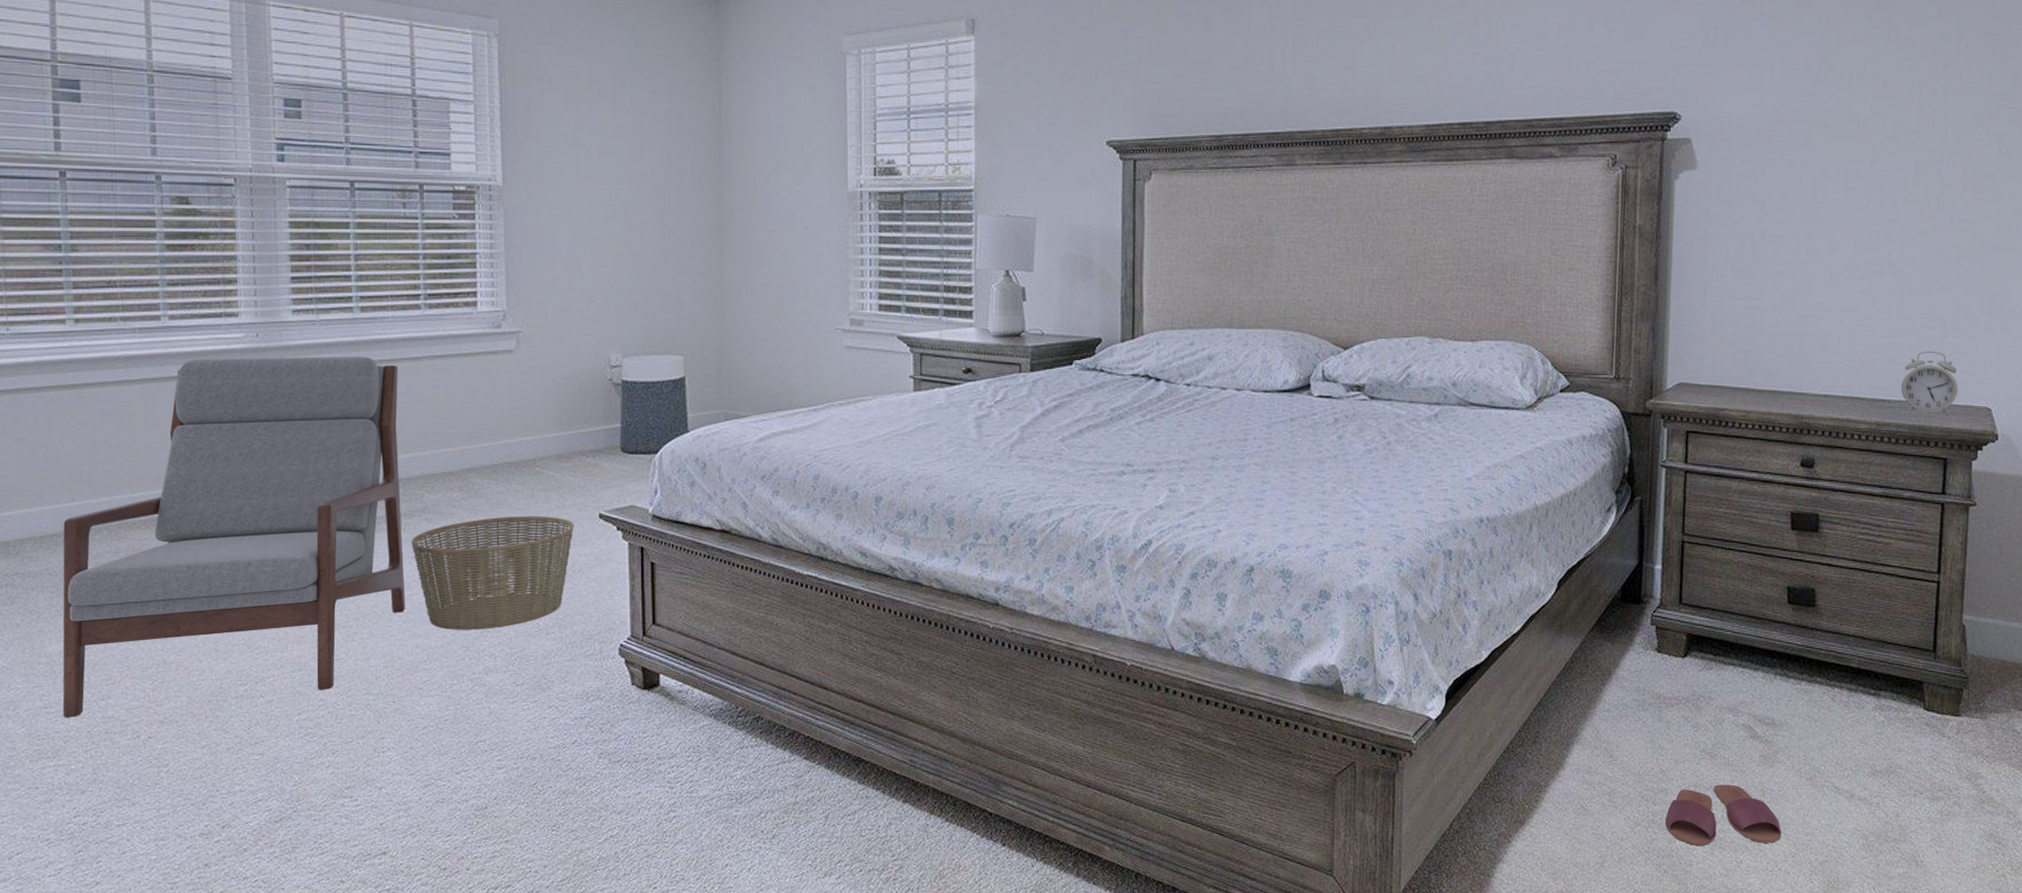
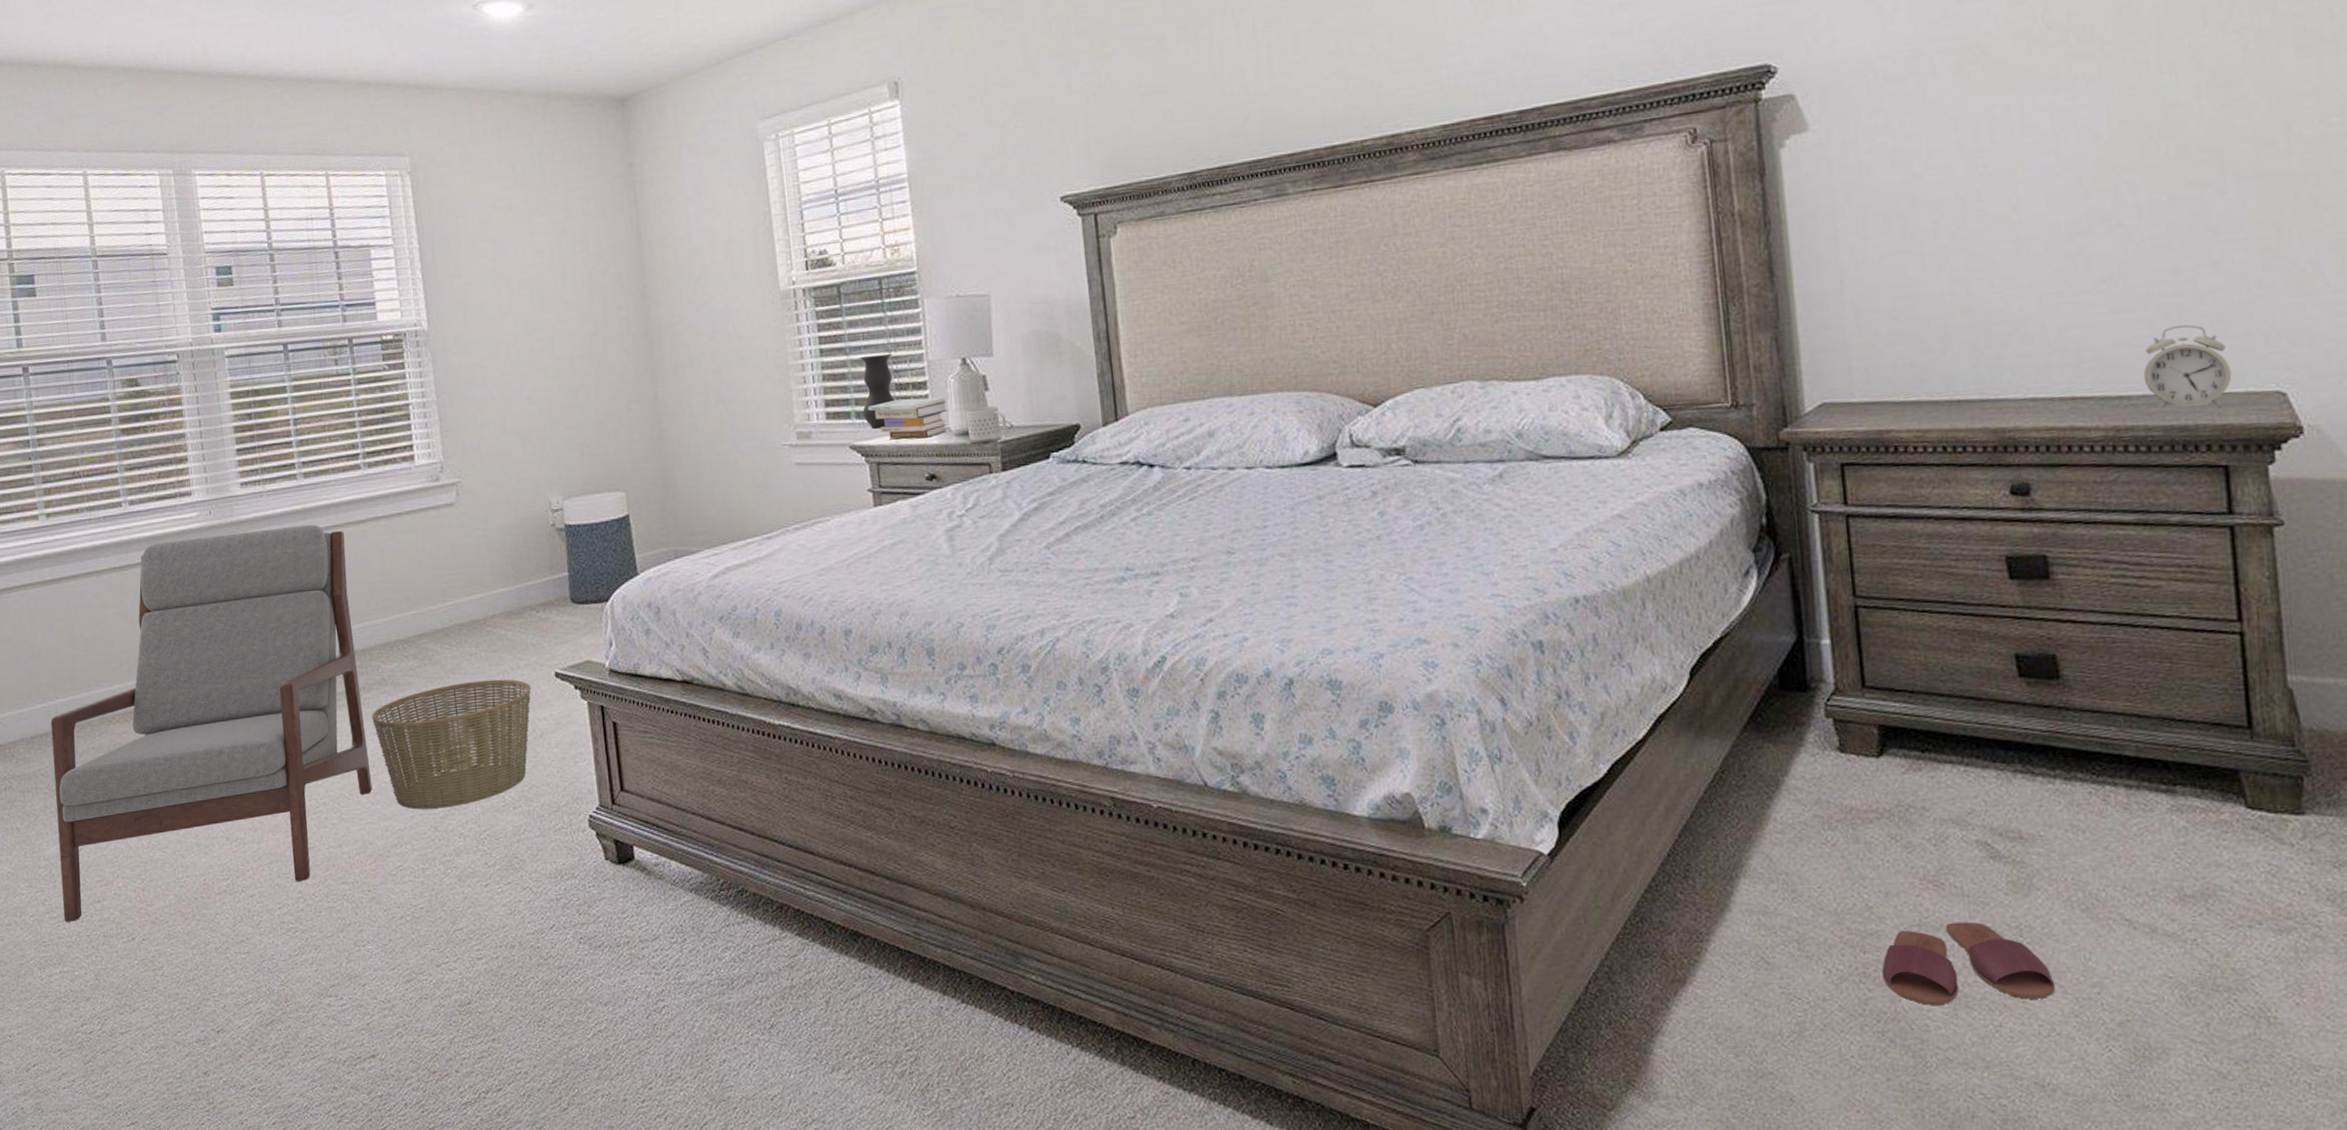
vase: none [912,259,943,324] -> present [860,354,896,430]
books: none [917,299,988,336] -> present [867,397,947,440]
mug: none [1004,314,1039,346] -> present [965,405,1008,444]

